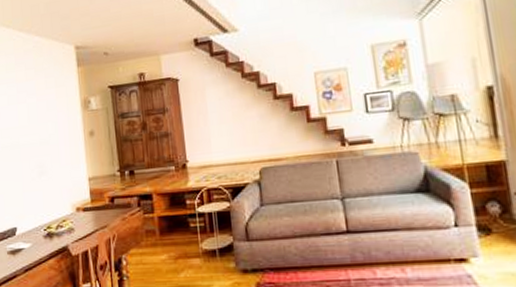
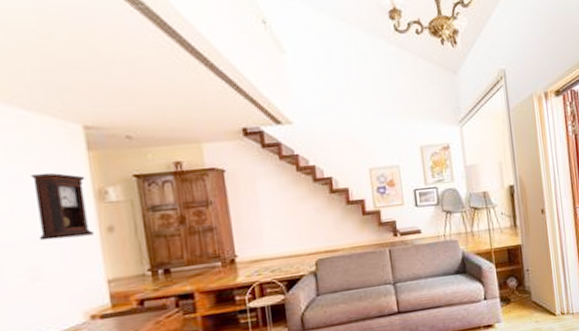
pendulum clock: none [40,86,80,142] -> present [30,172,94,241]

